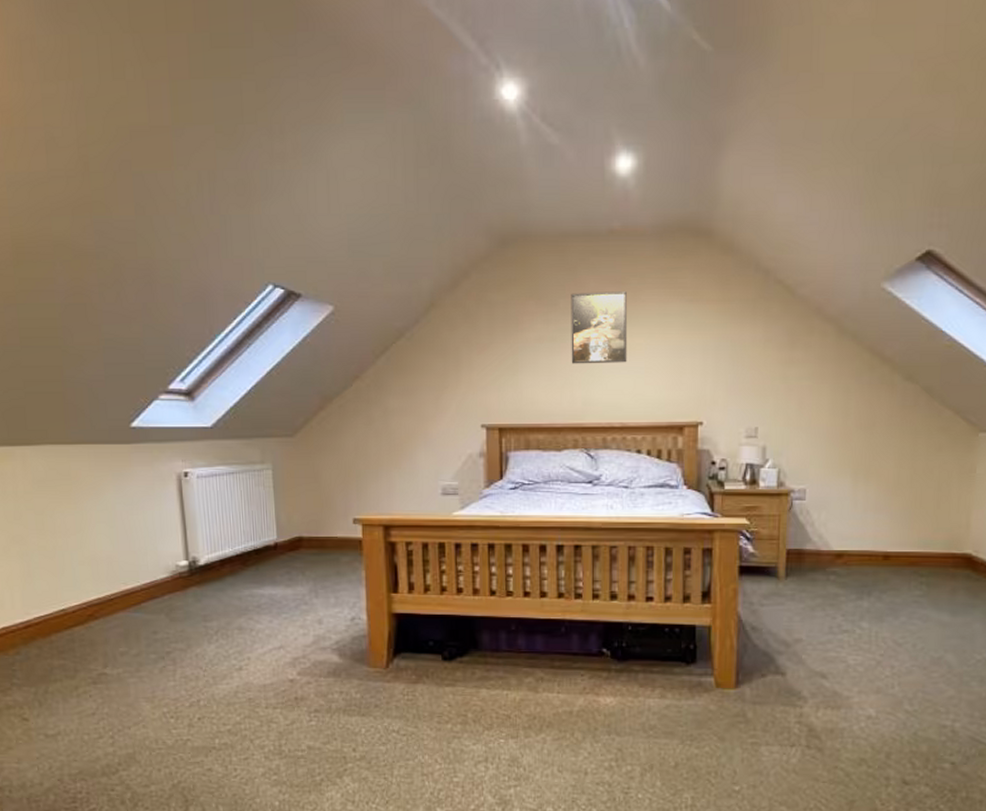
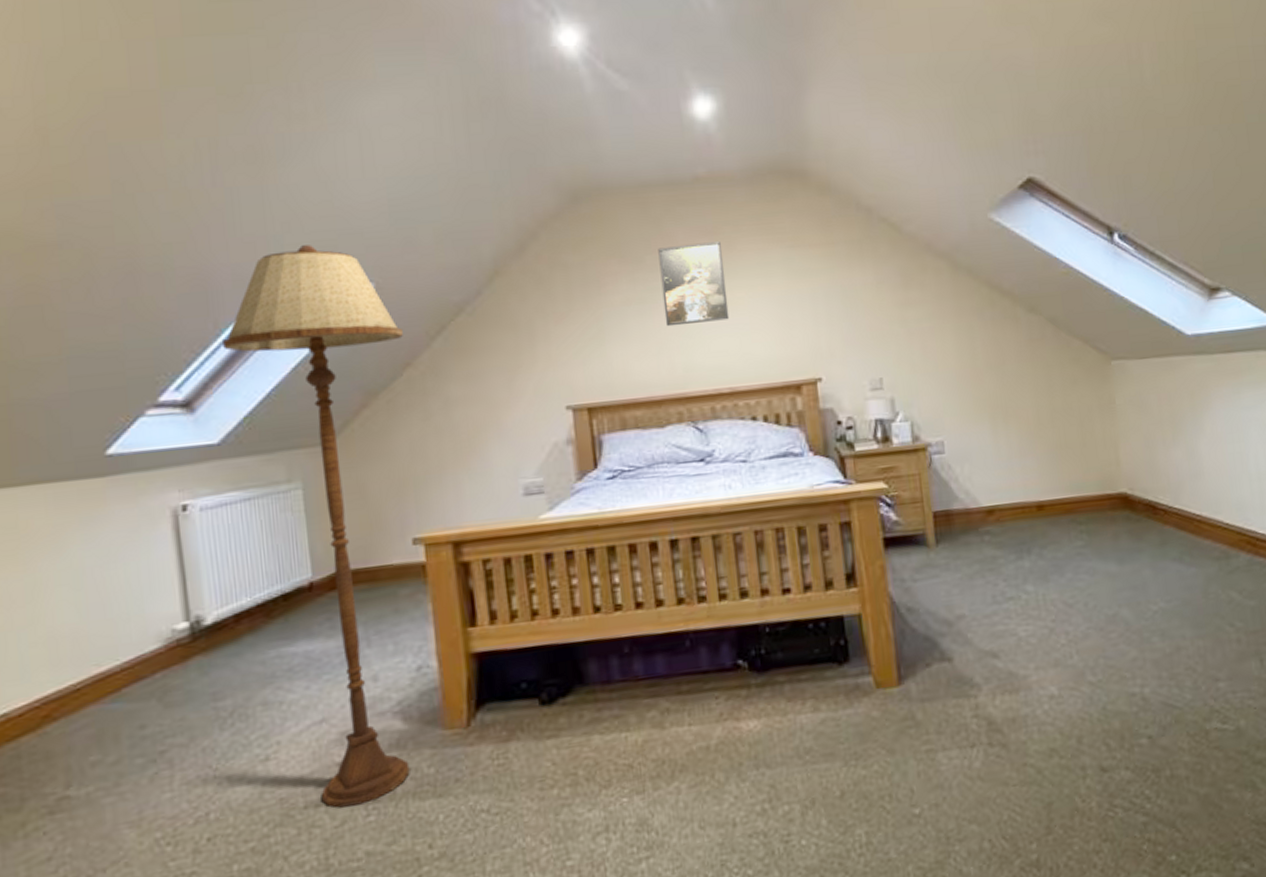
floor lamp: none [215,269,354,712] -> present [221,245,410,808]

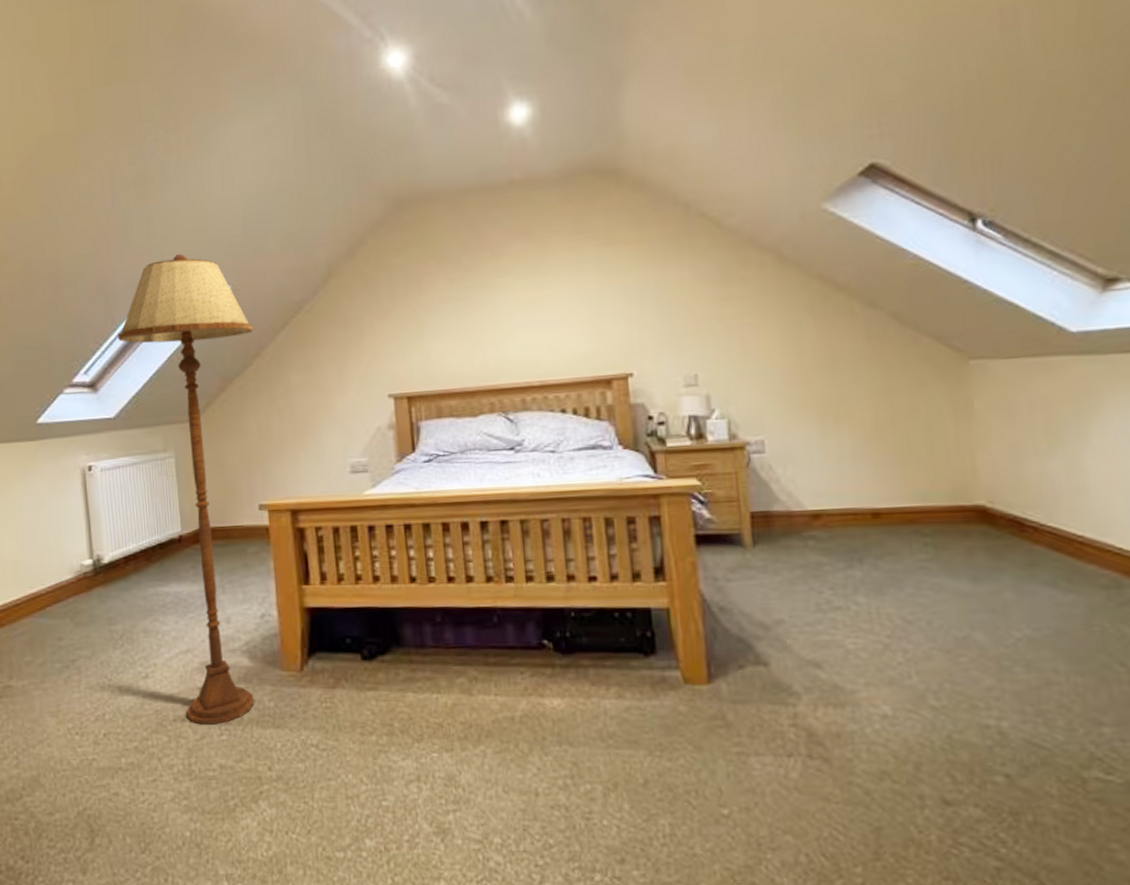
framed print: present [658,242,730,327] -> none [474,241,541,323]

